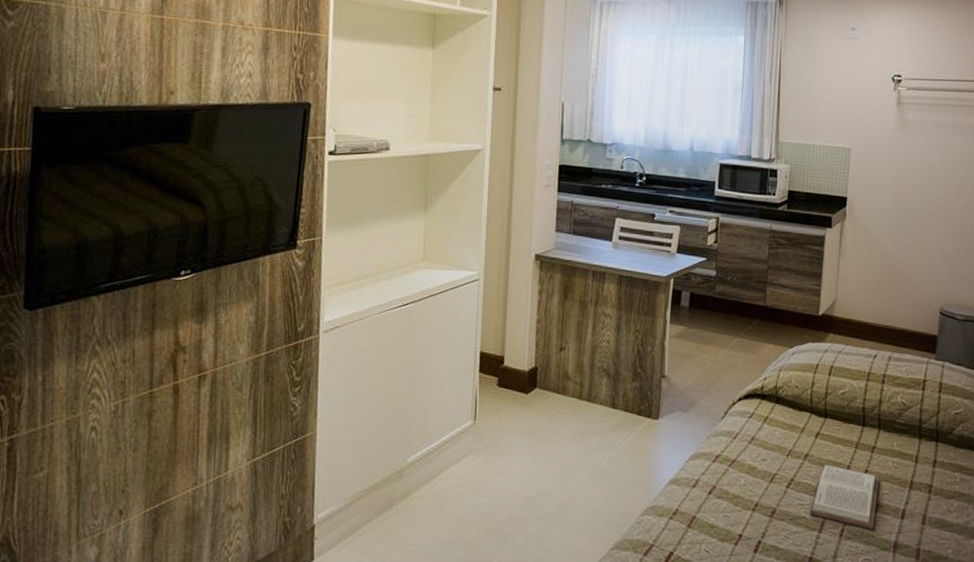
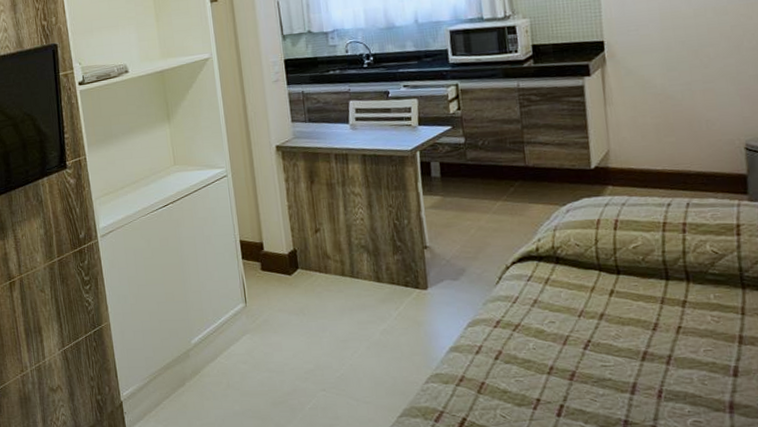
book: present [810,463,880,529] -> none [616,322,700,389]

